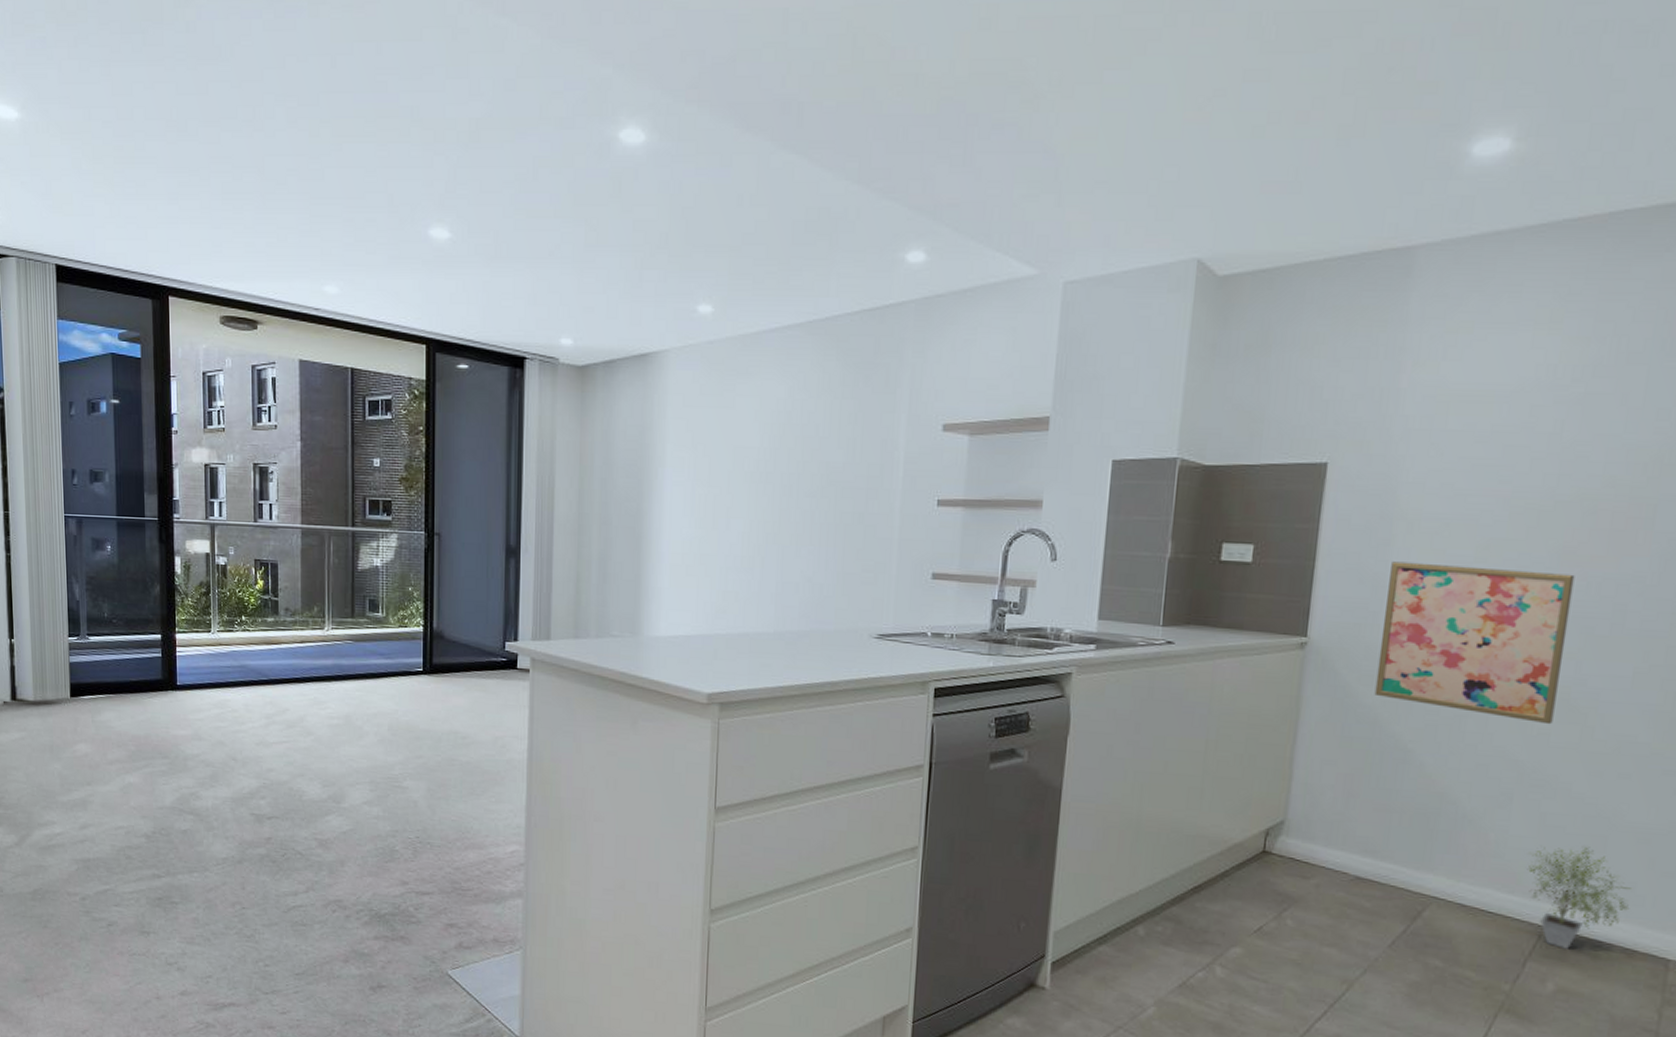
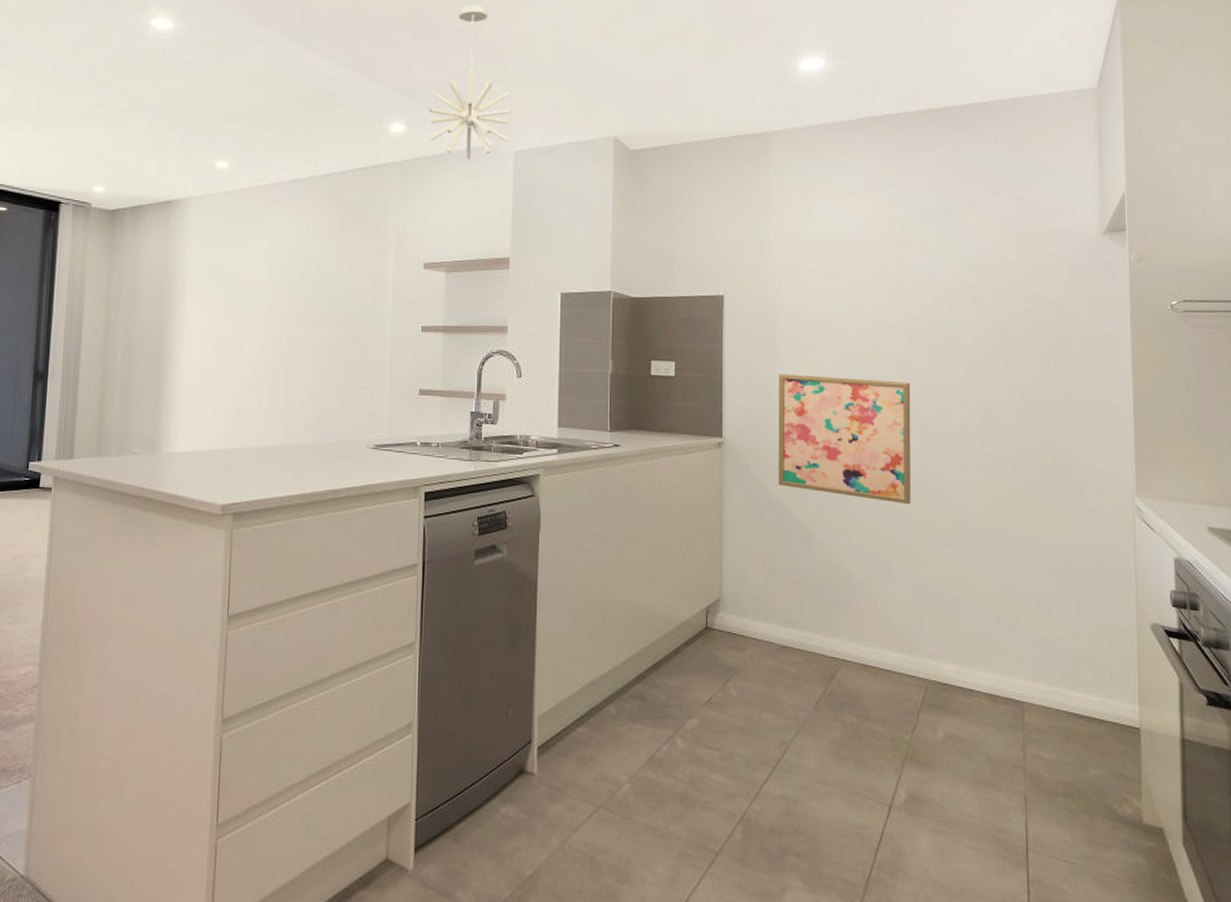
pendant light: none [956,89,1063,295] -> present [429,5,511,160]
potted plant: present [1526,846,1631,949] -> none [909,607,988,699]

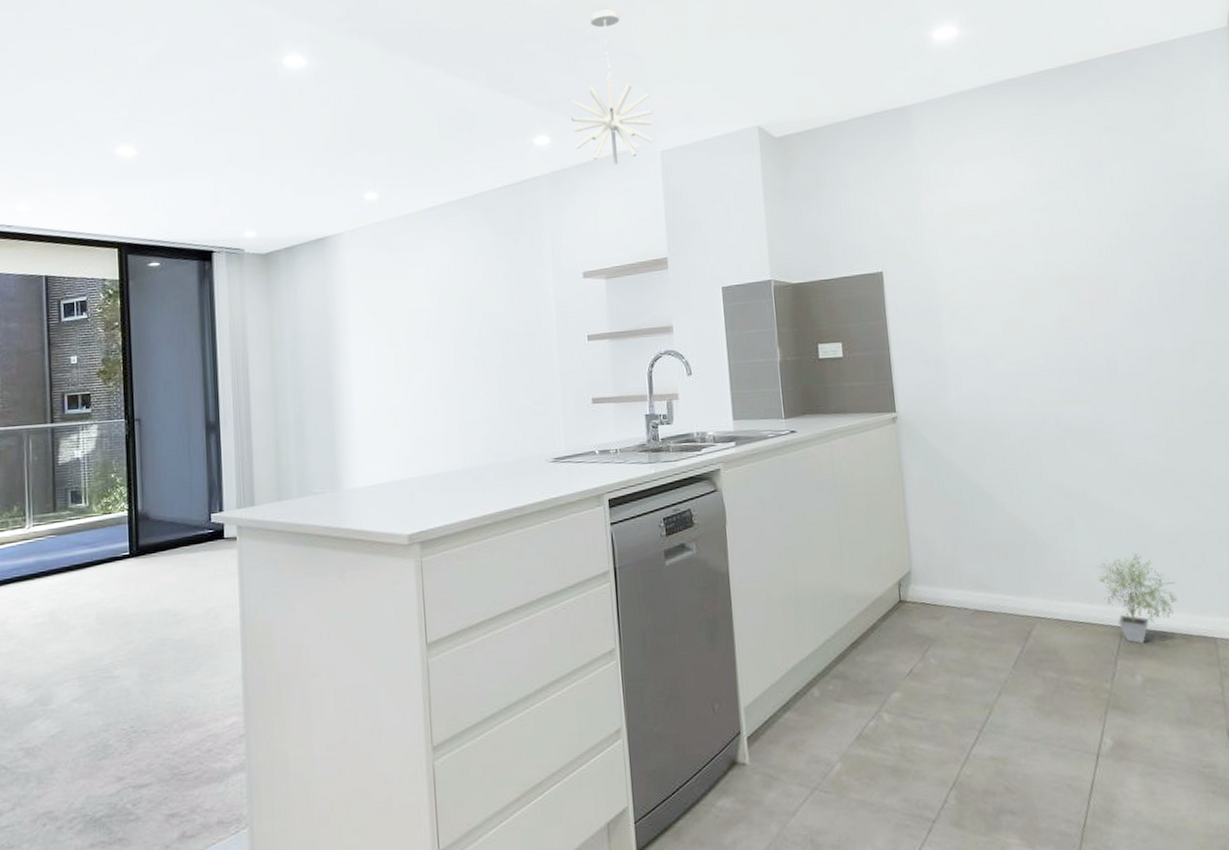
wall art: present [778,374,911,505] -> none [945,337,1087,458]
potted plant: none [909,607,988,699] -> present [1096,553,1178,644]

